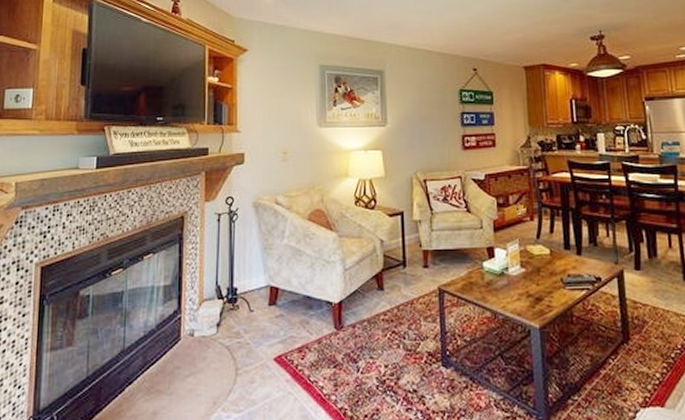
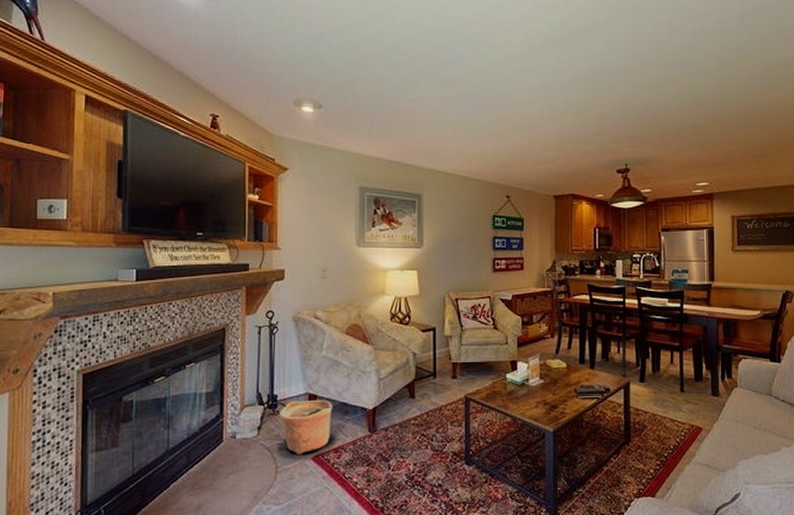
basket: none [239,292,296,356] -> present [279,399,333,456]

